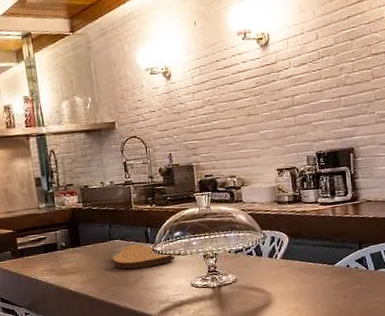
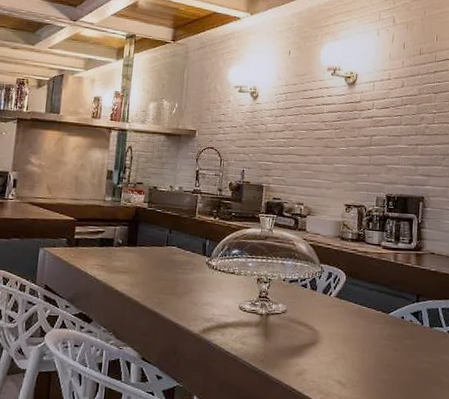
cutting board: present [111,244,175,270] -> none [165,255,228,281]

